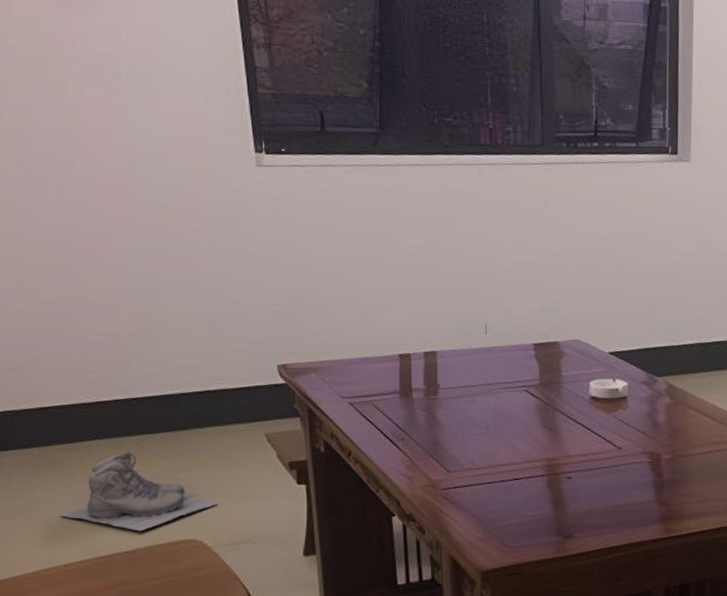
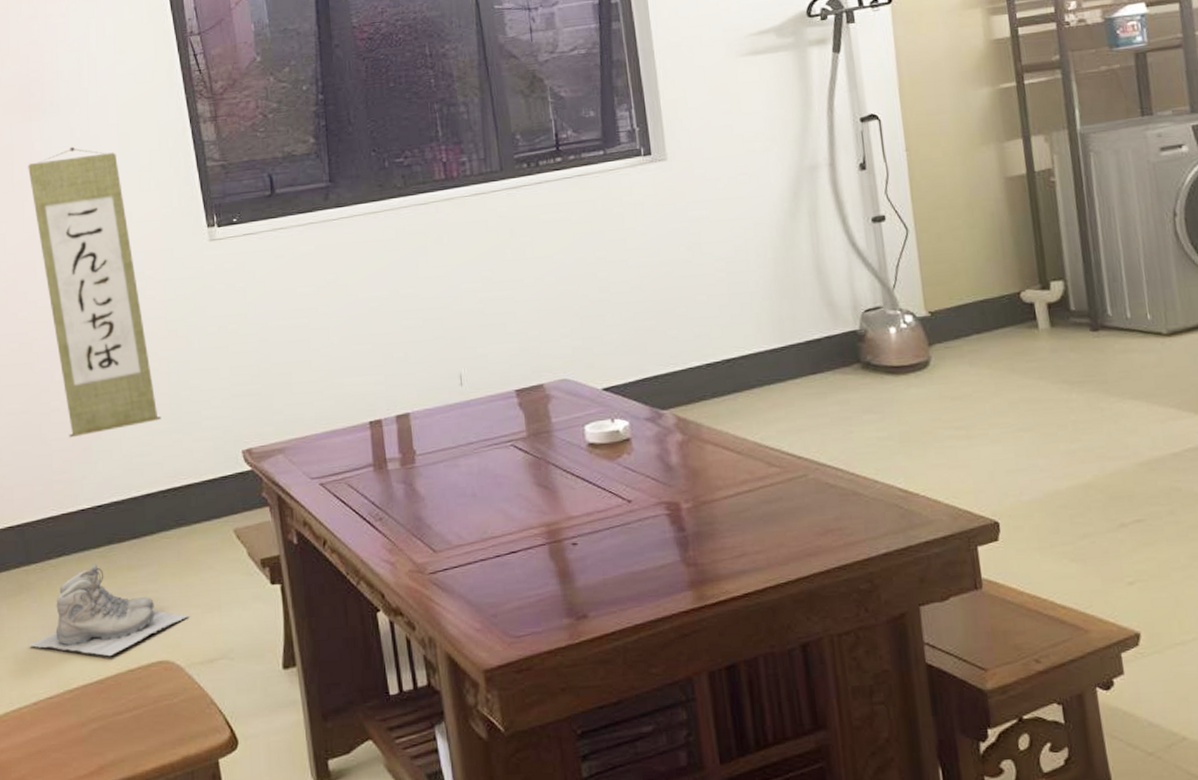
wall scroll: none [67,47,199,333] -> present [28,146,161,438]

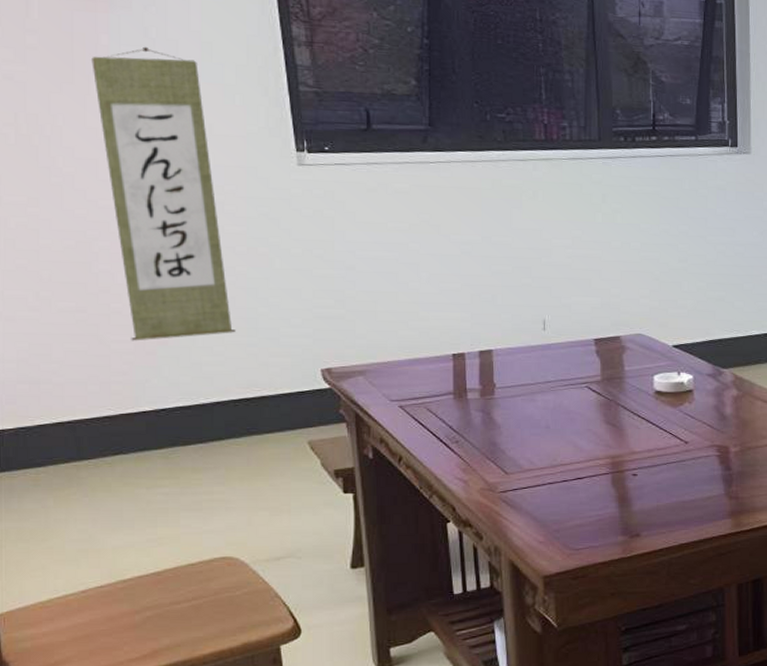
boots: present [28,563,189,657] -> none [77,463,257,551]

